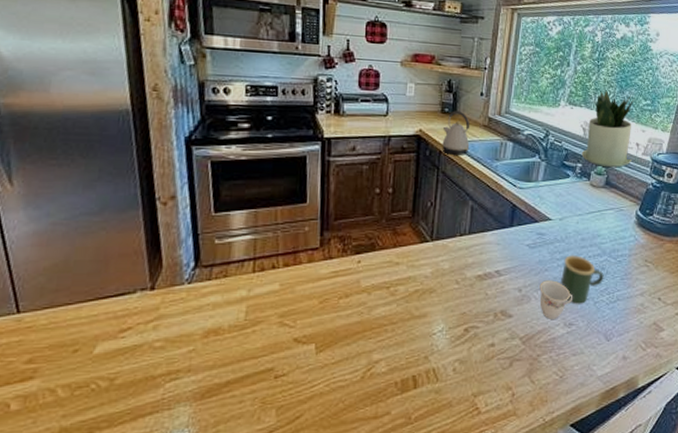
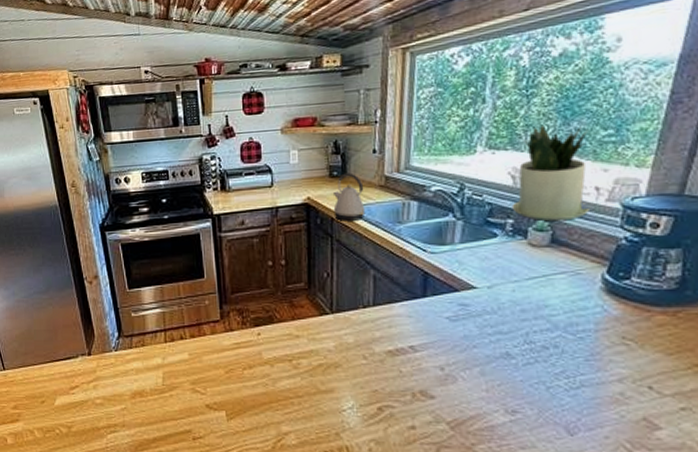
teacup: present [539,280,573,319] -> none [467,359,516,404]
mug: present [560,254,604,304] -> none [495,328,559,389]

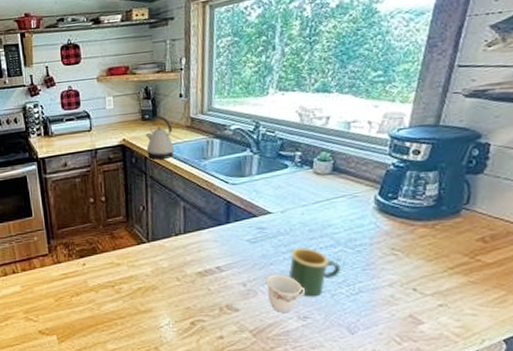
teacup: none [467,359,516,404] -> present [265,274,306,313]
mug: none [495,328,559,389] -> present [288,246,341,297]
planter: present [512,124,589,222] -> none [299,68,364,152]

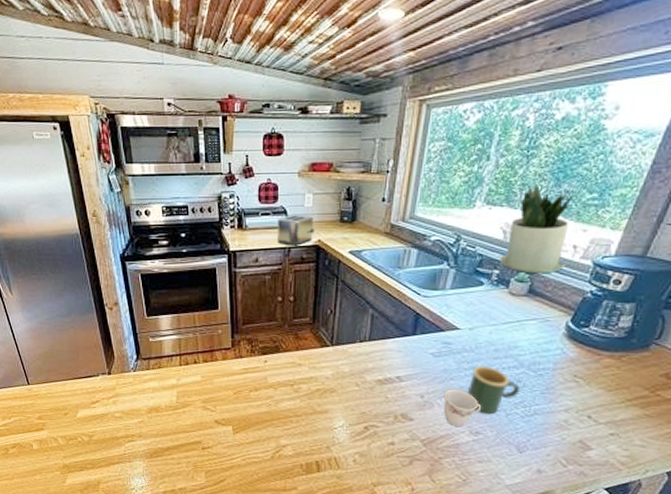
toaster: none [81,116,118,148] -> present [277,215,314,246]
kettle: present [146,115,175,160] -> none [341,219,371,264]
planter: none [299,68,364,152] -> present [499,184,577,274]

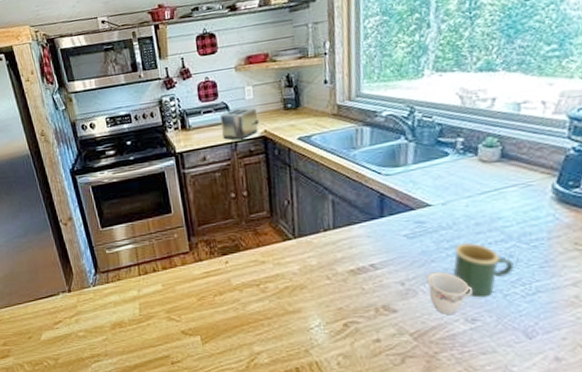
planter: present [499,184,577,274] -> none [461,43,537,137]

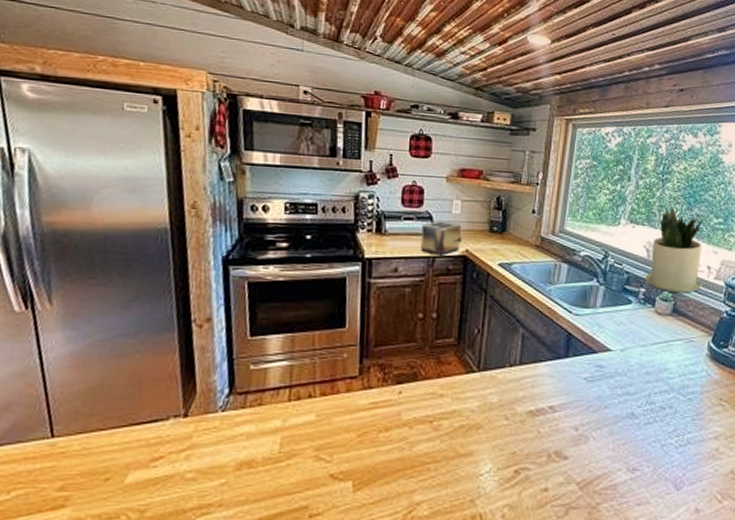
teacup: present [426,272,474,314] -> none [598,419,637,463]
mug: present [452,242,514,298] -> none [622,390,672,447]
planter: none [461,43,537,137] -> present [645,207,706,294]

